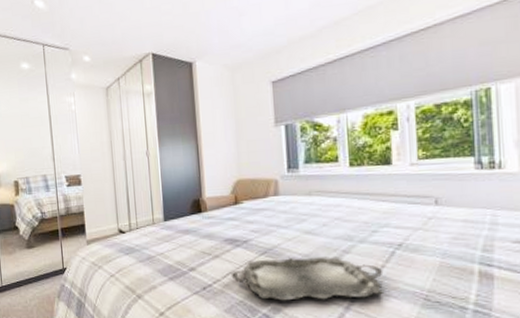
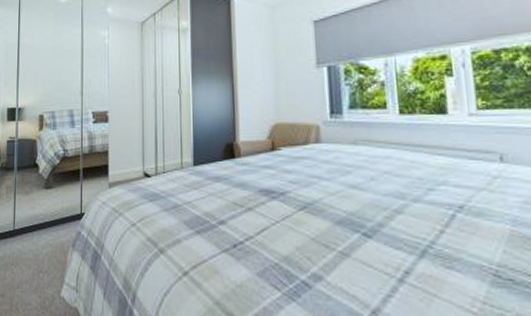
serving tray: present [231,257,383,301] -> none [265,215,444,269]

